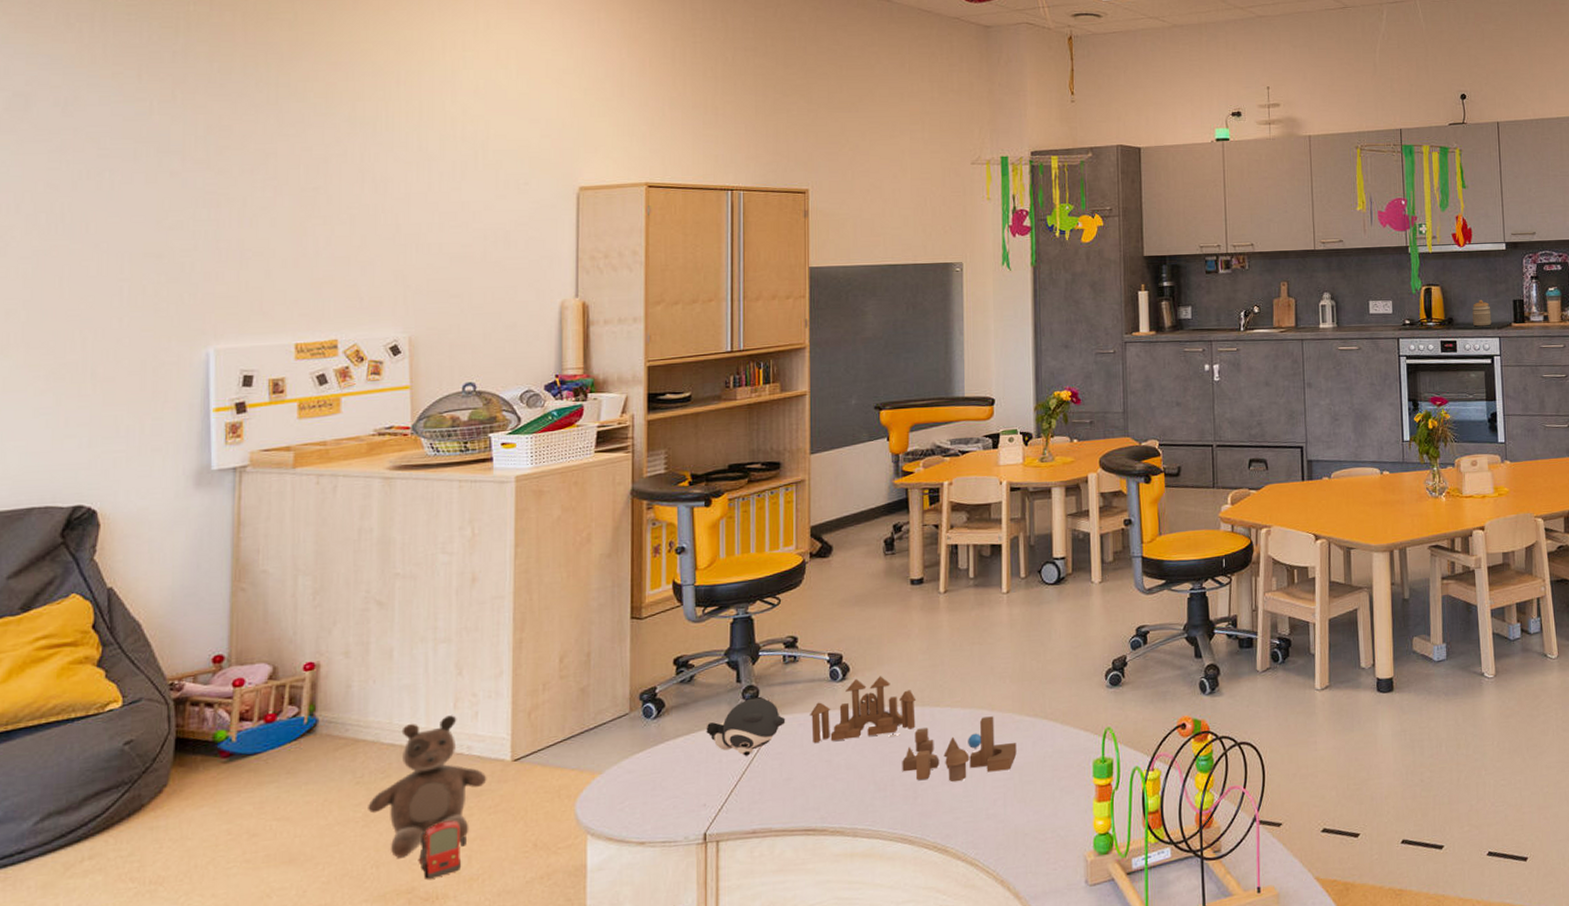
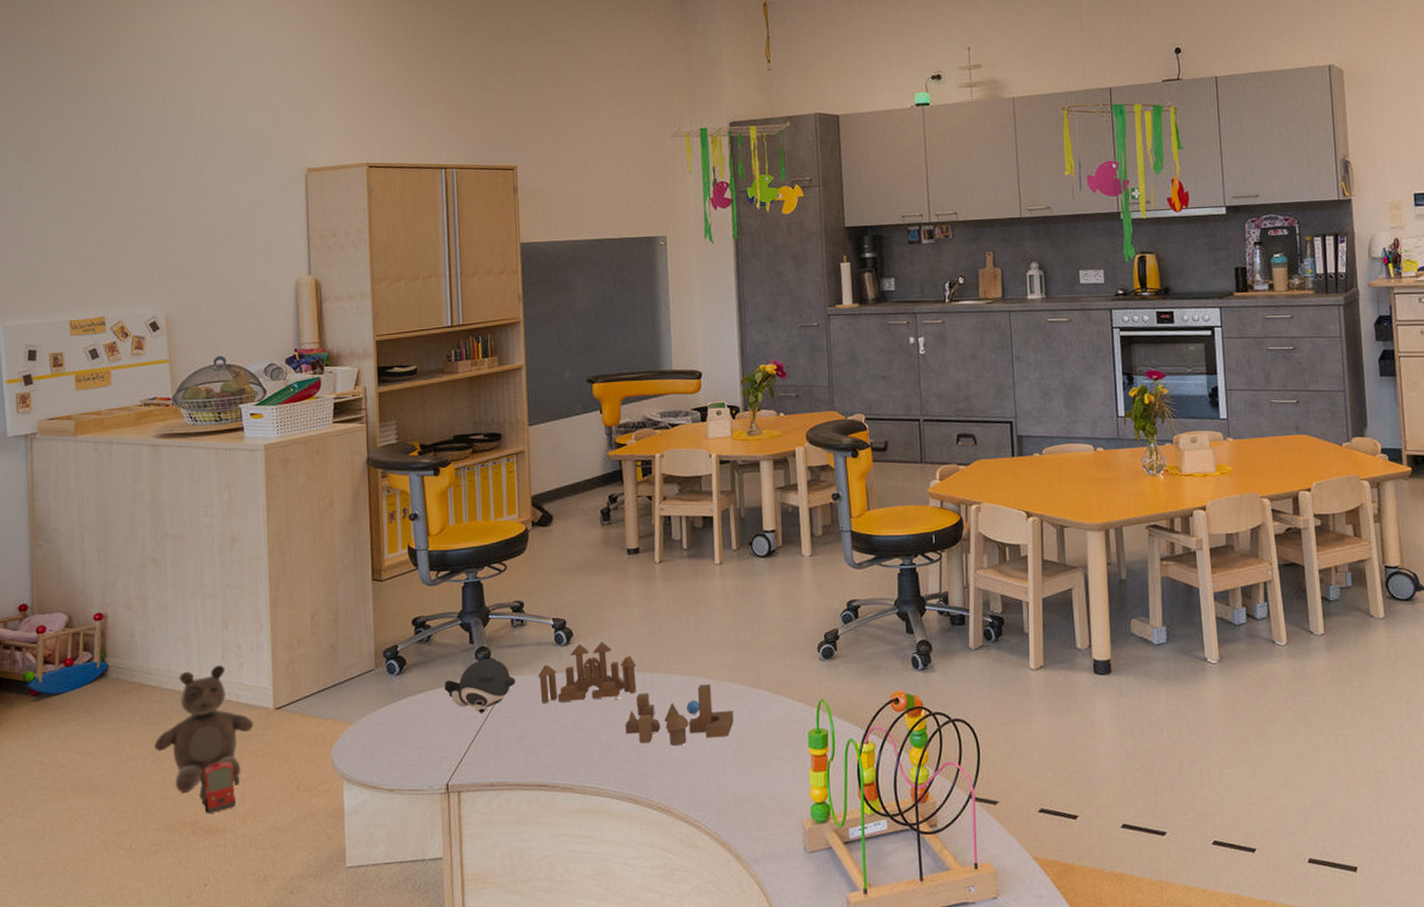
jar: present [1471,299,1492,327] -> none [1189,267,1212,296]

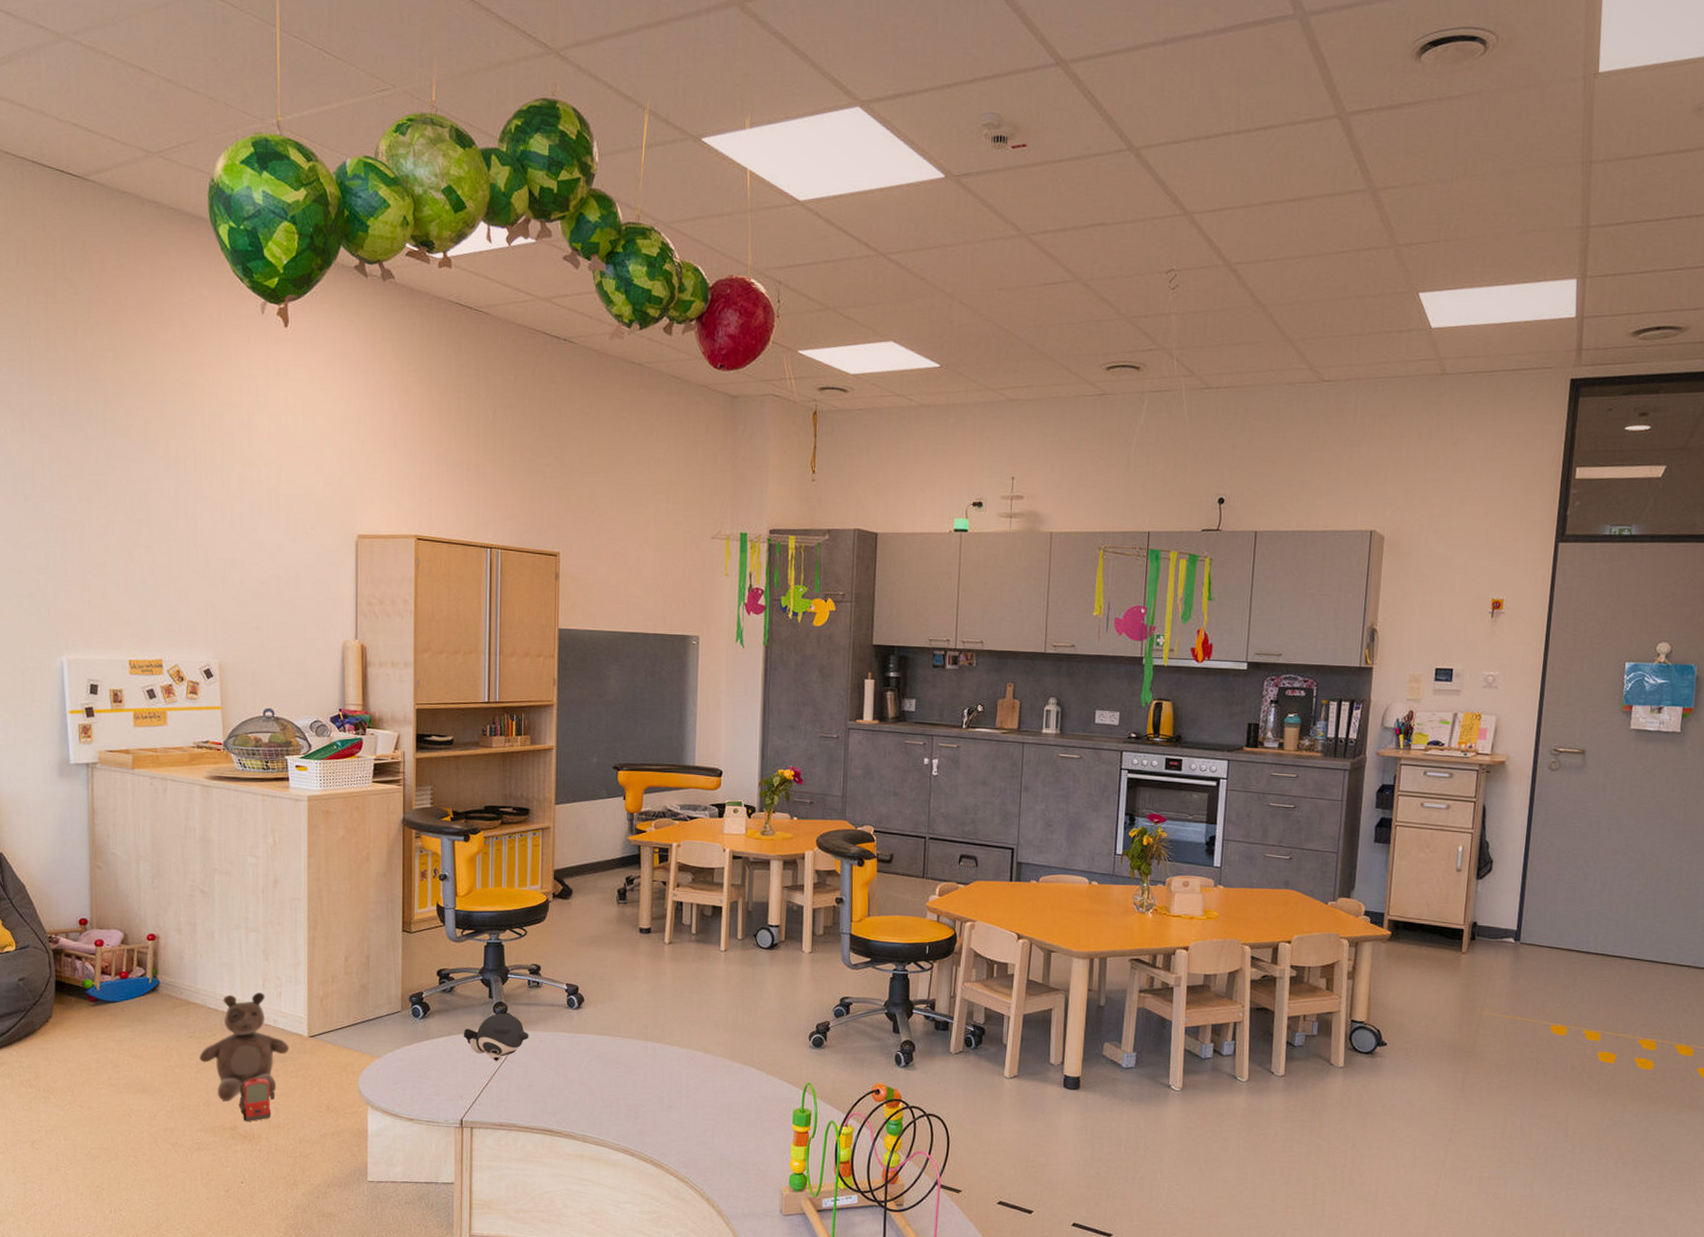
building blocks: present [538,641,637,704] -> none [550,1008,641,1063]
toy blocks: present [625,684,734,747] -> none [626,1058,726,1110]

